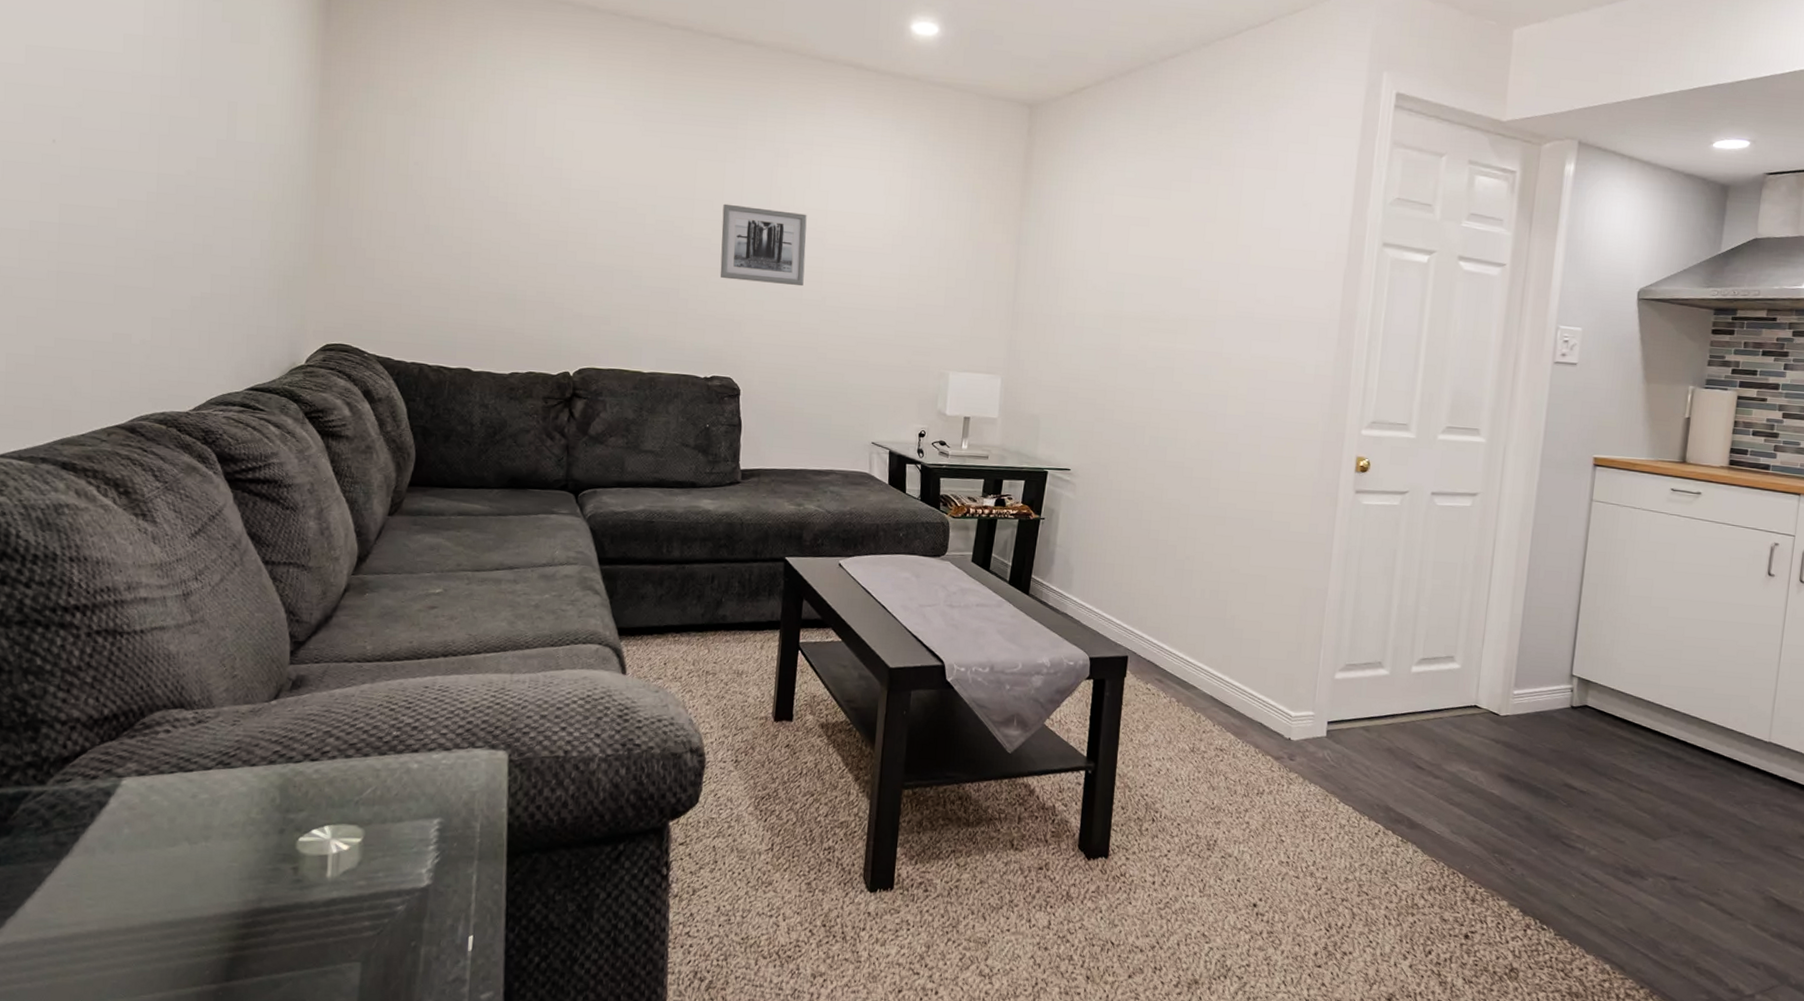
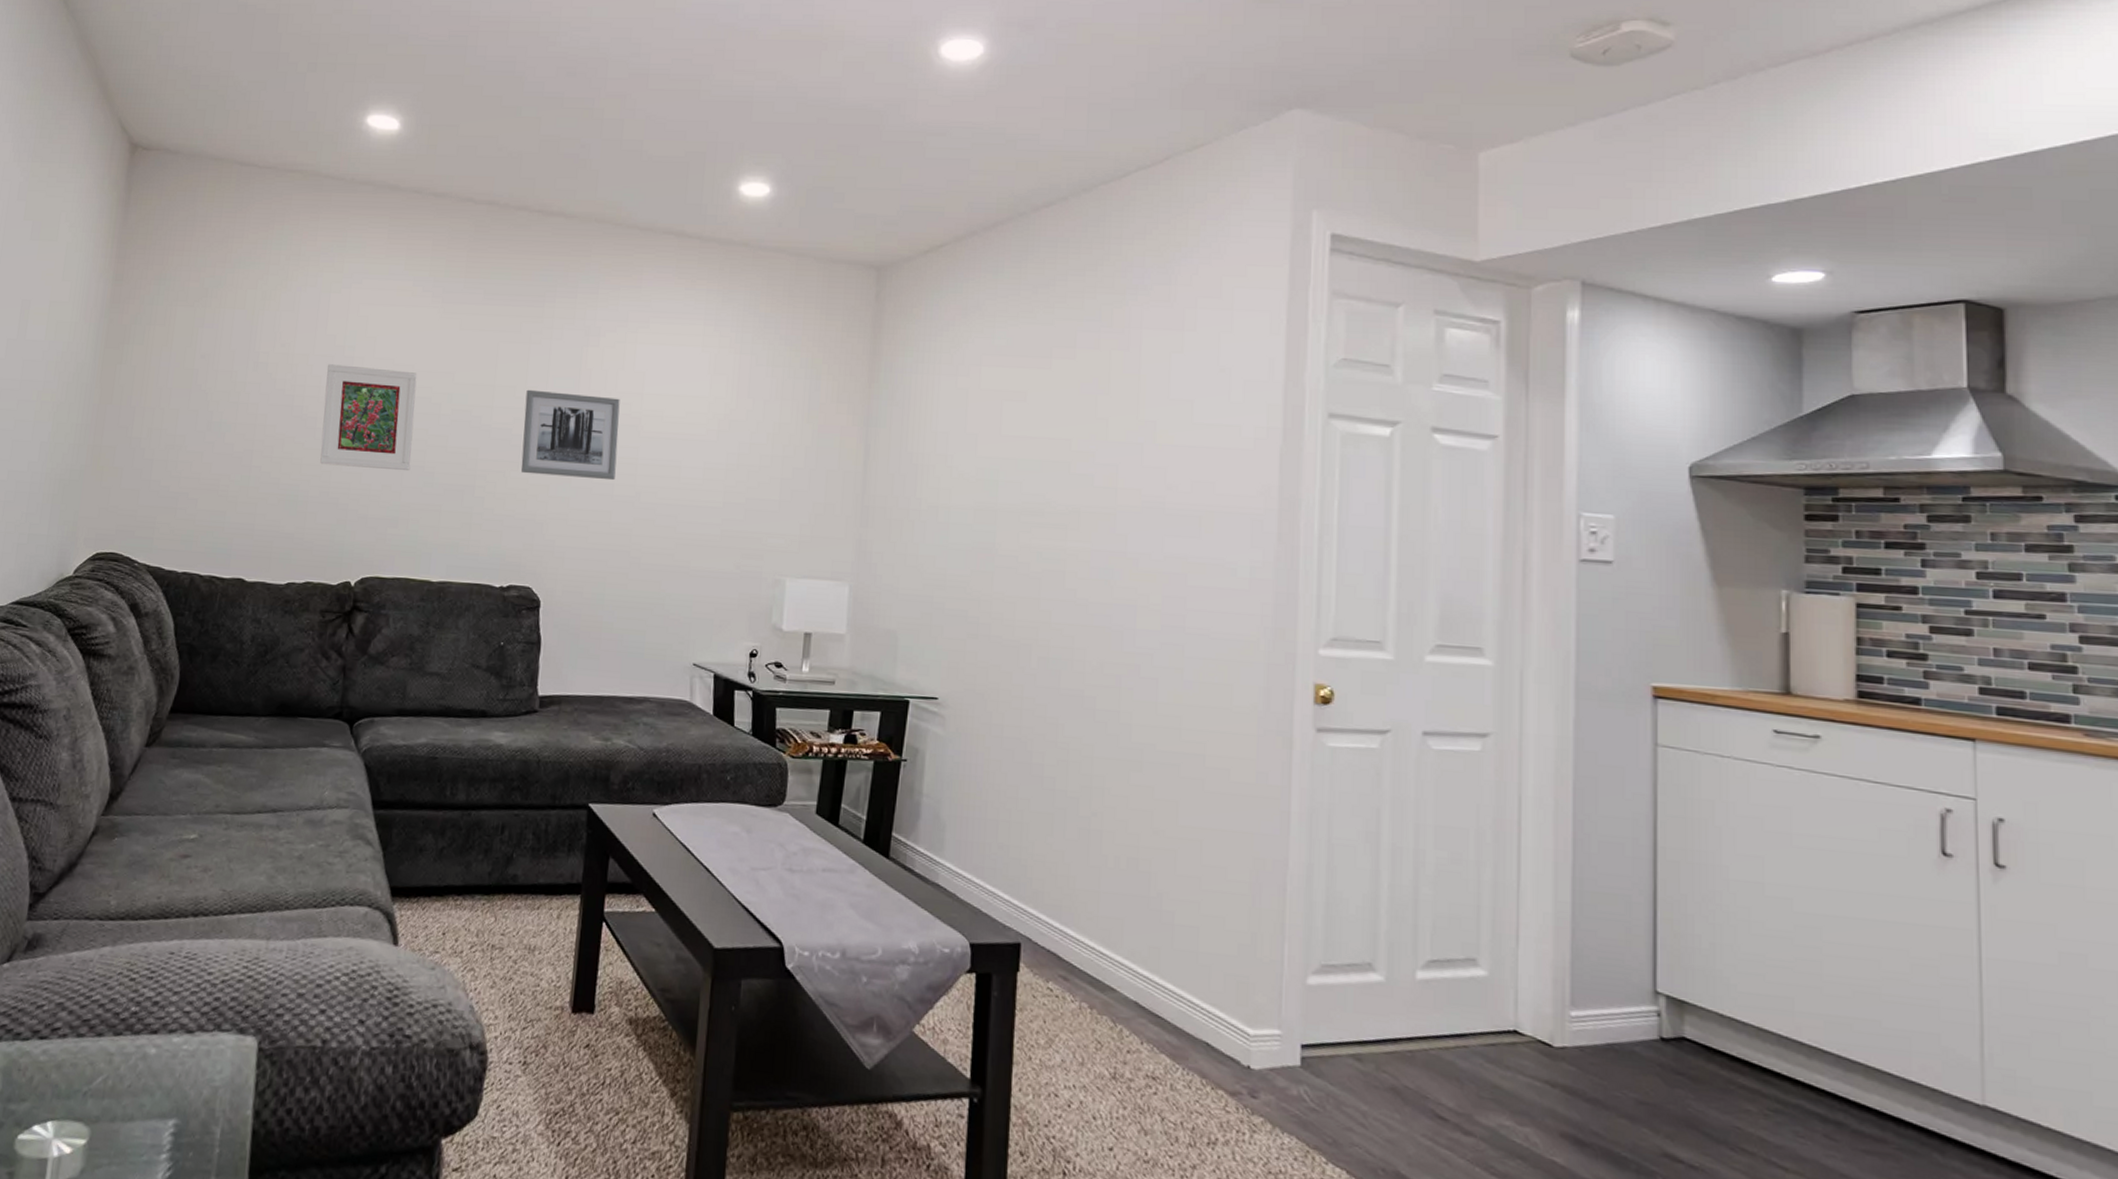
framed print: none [535,174,623,275] -> present [320,364,417,471]

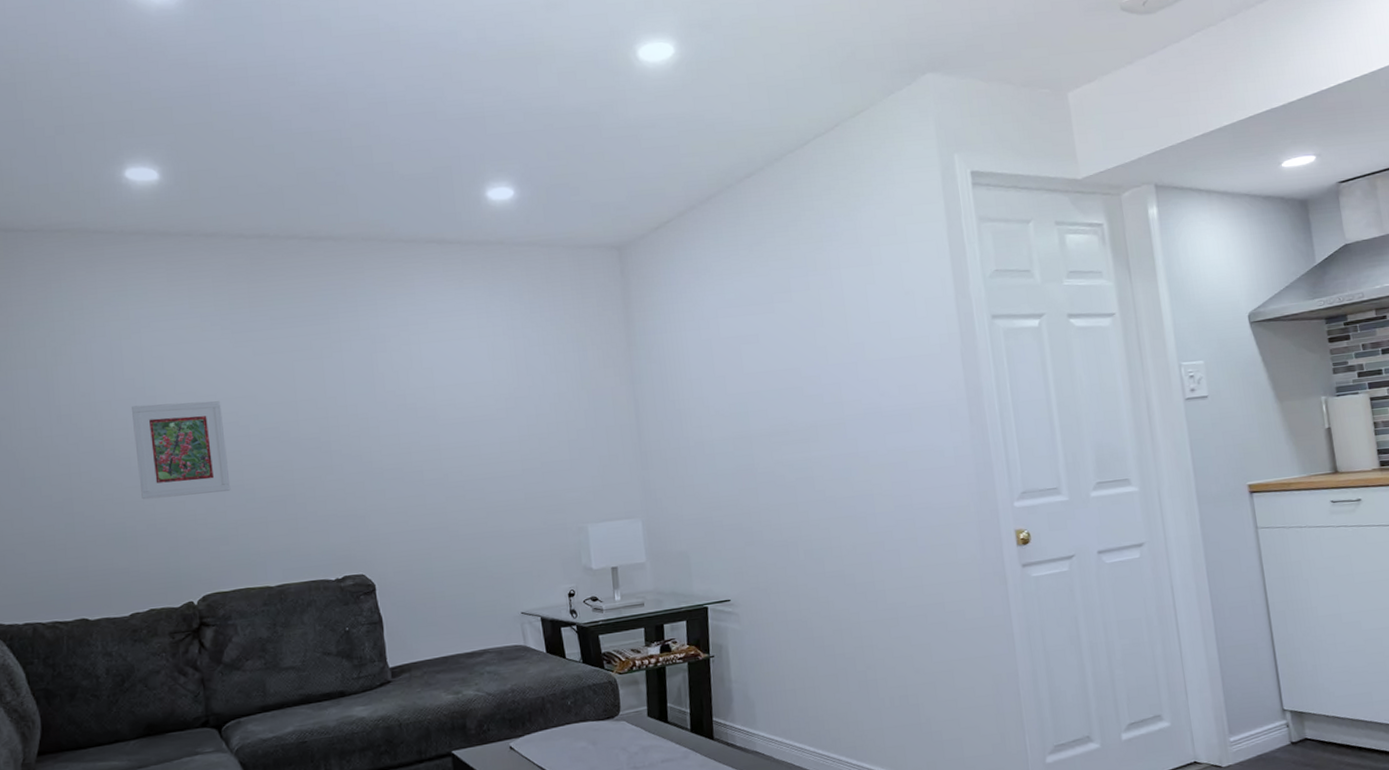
wall art: present [520,389,620,481] -> none [327,394,423,475]

